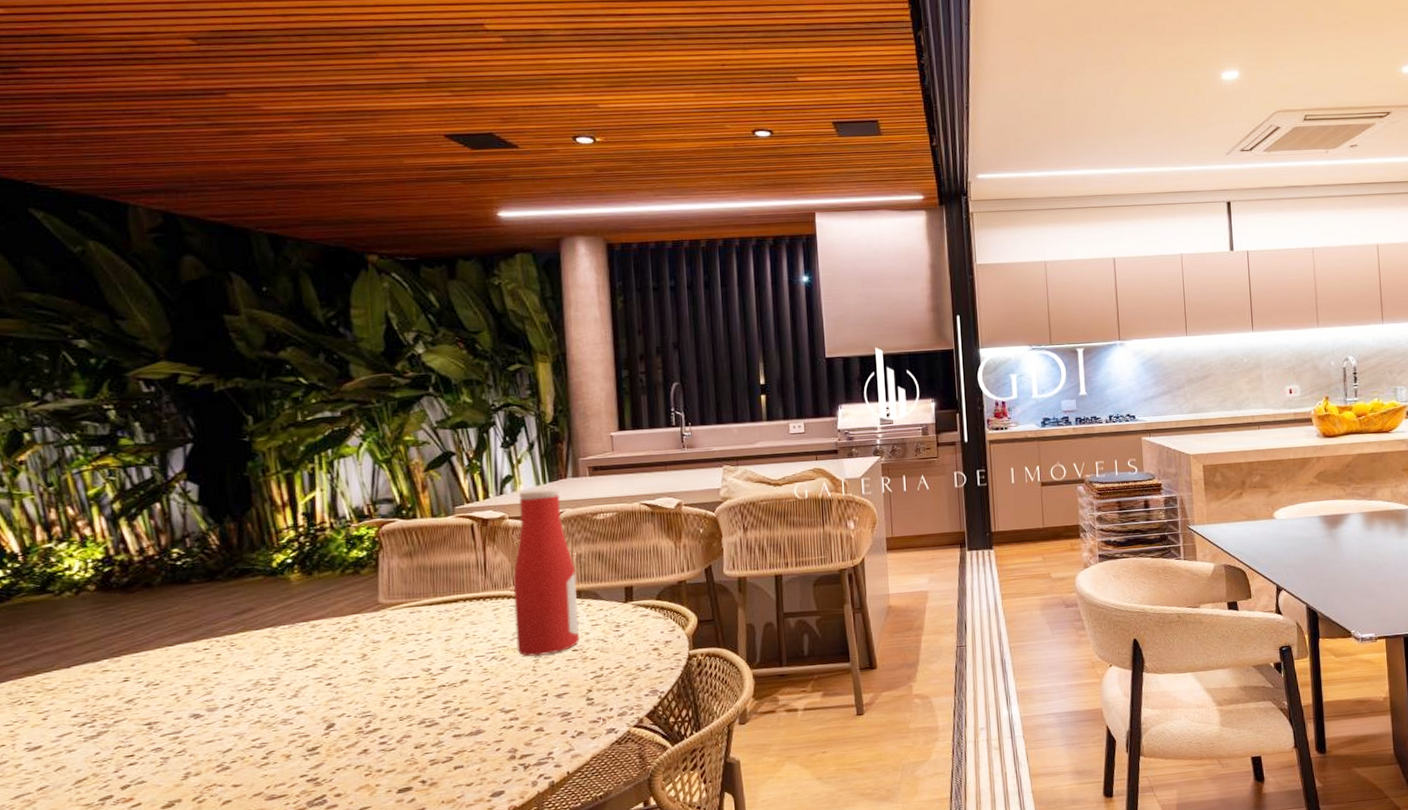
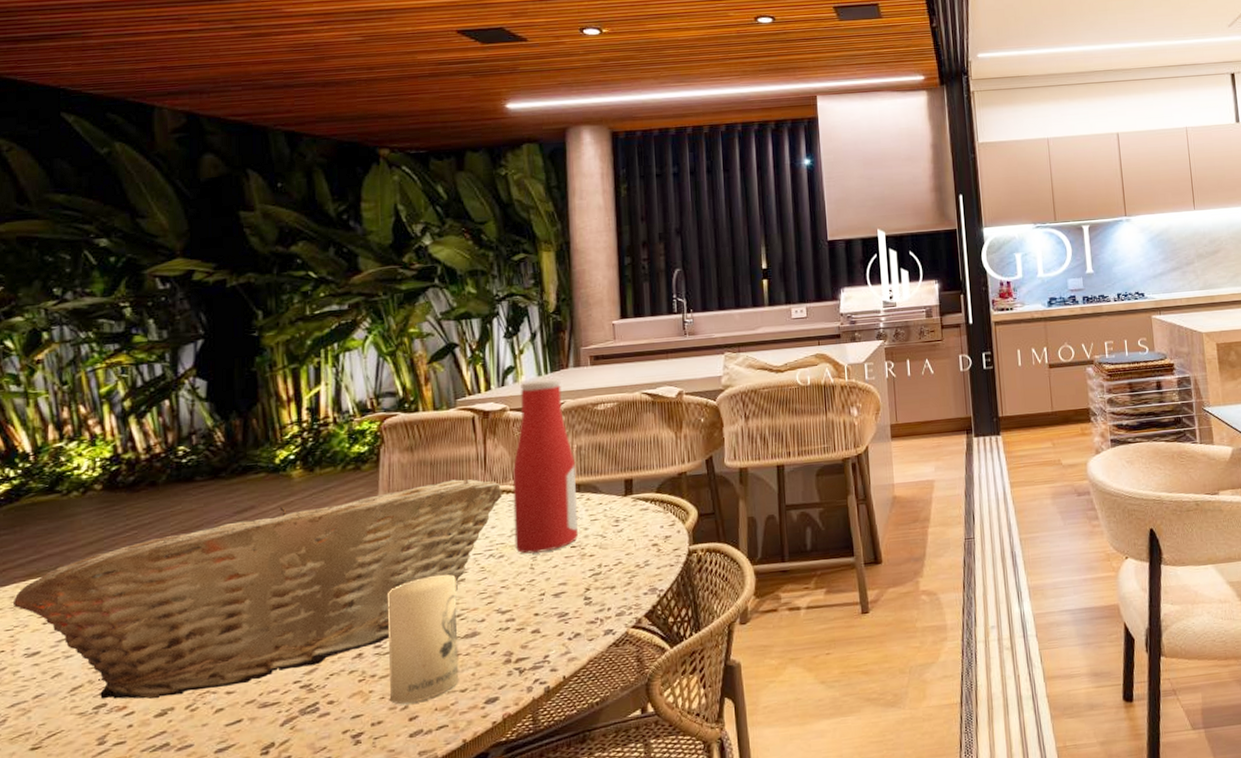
fruit basket: none [10,584,503,792] -> present [12,479,502,699]
candle: none [391,676,465,798] -> present [388,575,459,705]

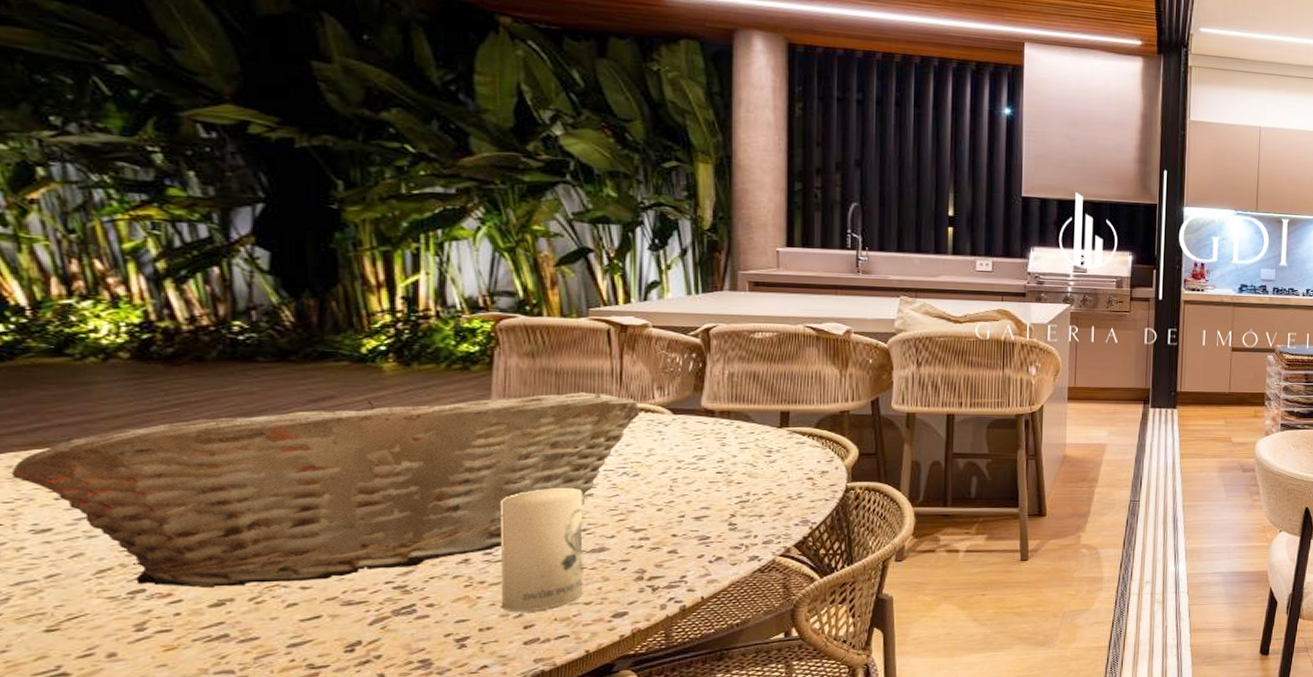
bottle: present [512,378,578,554] -> none [652,298,725,476]

